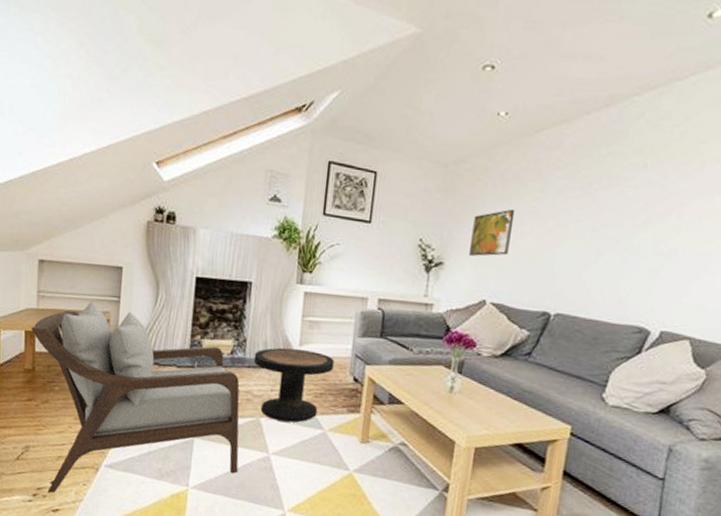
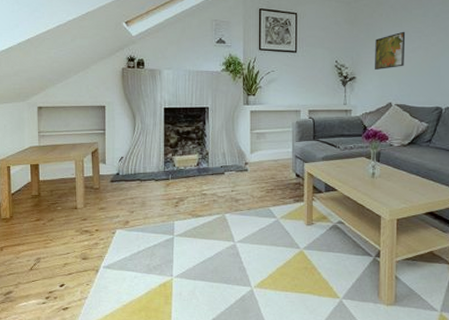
armchair: present [31,301,240,493] -> none [35,135,211,295]
side table: present [253,347,335,423] -> none [216,156,280,215]

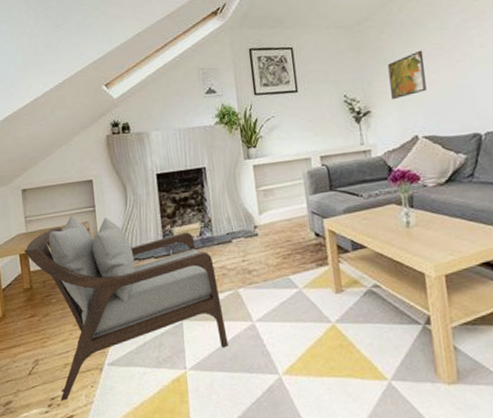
armchair: none [35,135,211,295] -> present [24,215,228,401]

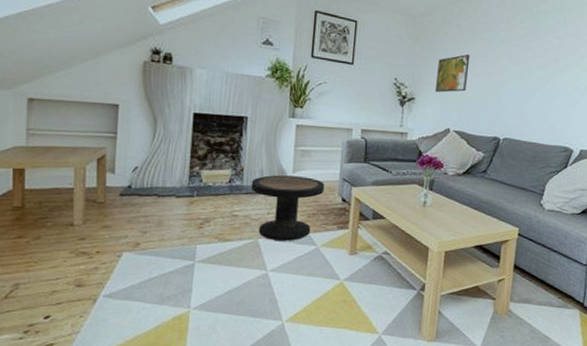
armchair: present [24,215,228,401] -> none [20,137,239,328]
side table: none [220,216,295,288] -> present [250,175,325,241]

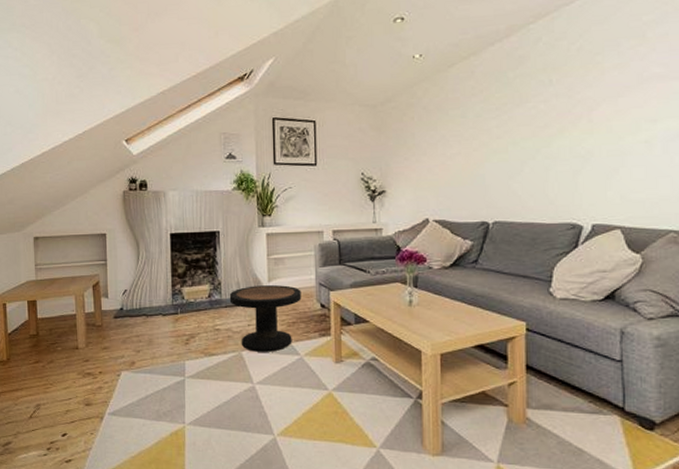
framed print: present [436,54,470,93] -> none [407,135,442,181]

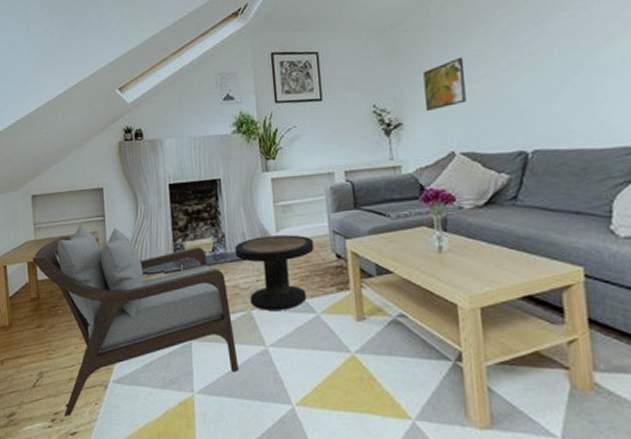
armchair: none [32,267,228,445] -> present [32,224,239,417]
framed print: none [407,135,442,181] -> present [423,57,466,111]

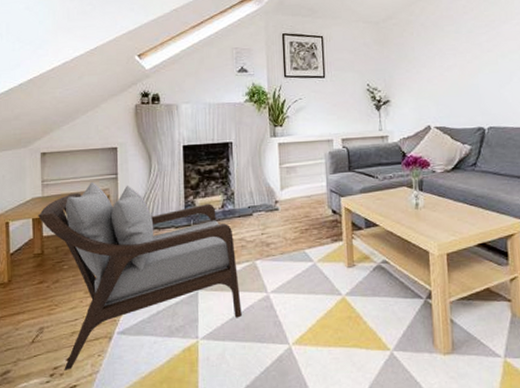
side table: present [234,234,314,310] -> none [242,193,314,261]
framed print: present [423,57,466,111] -> none [408,49,440,91]

